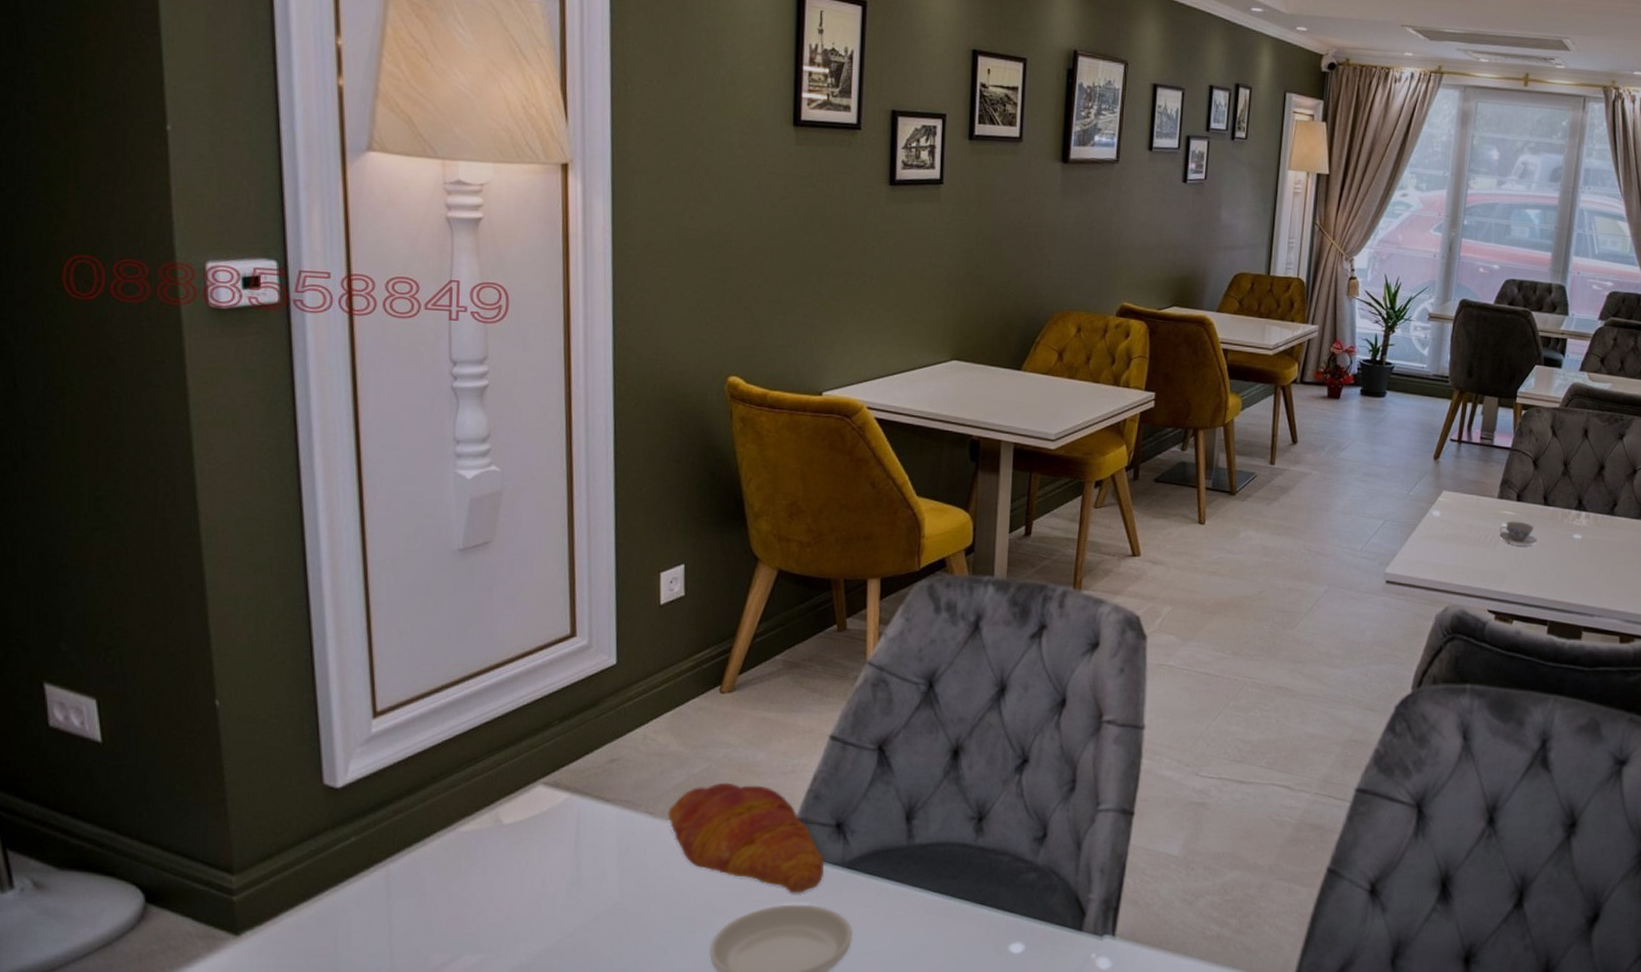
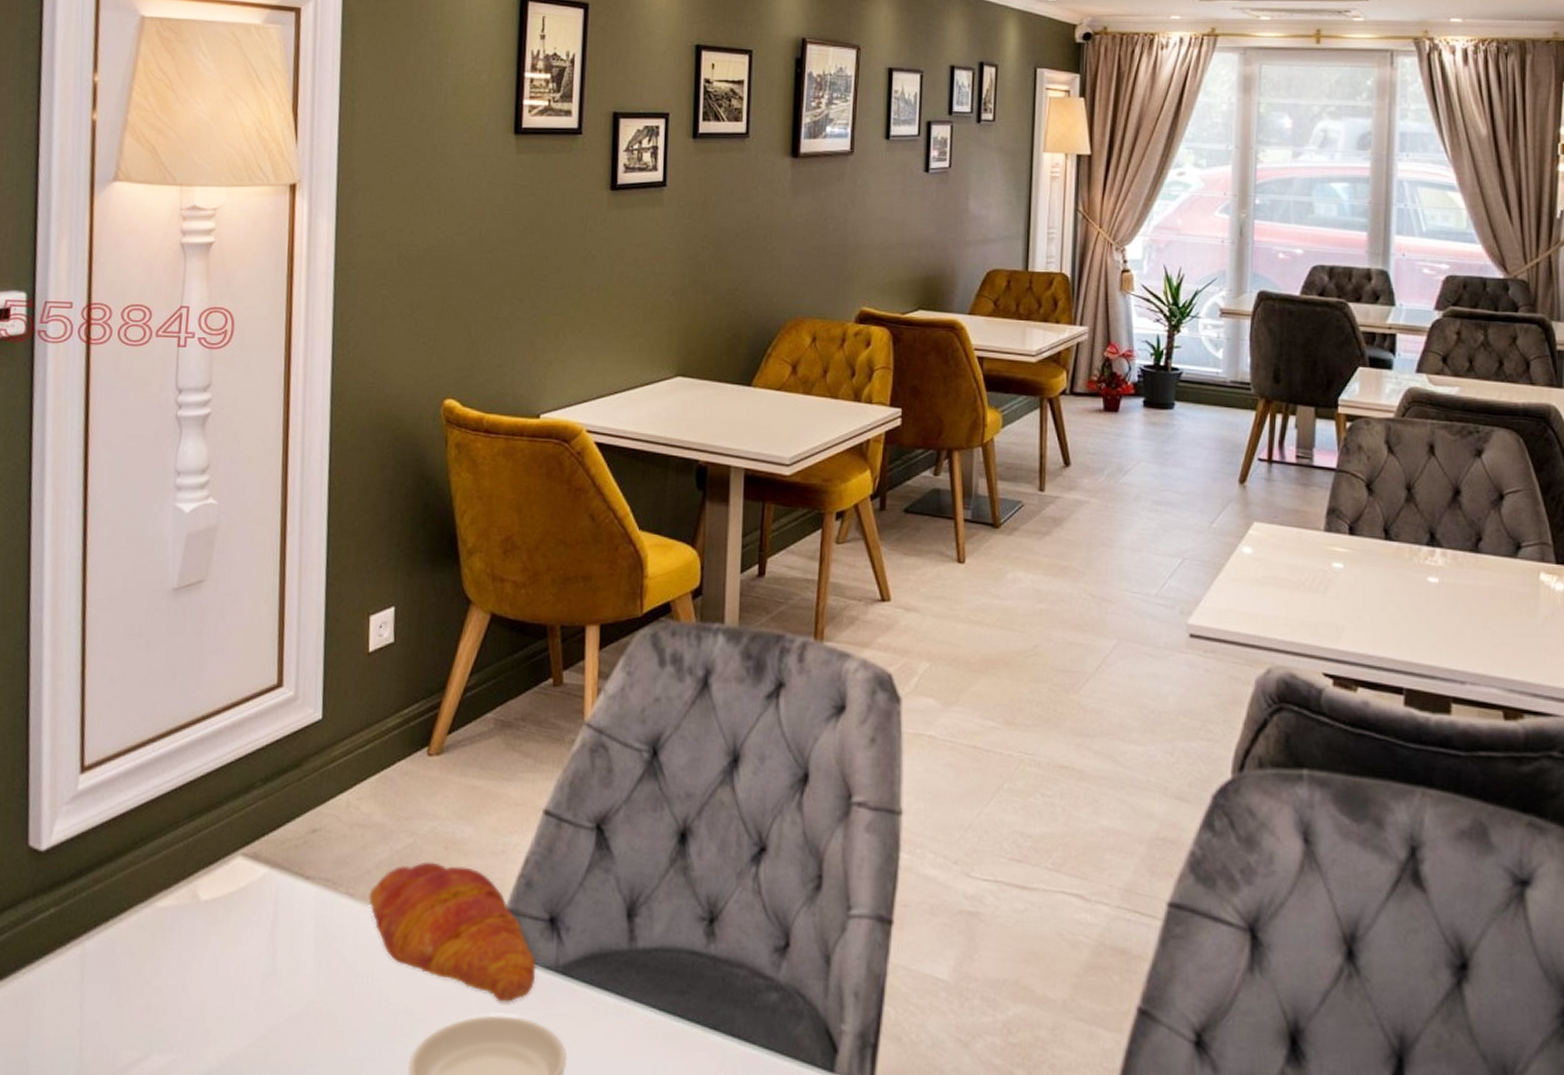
teacup: present [1499,521,1537,546] -> none [1330,559,1380,591]

